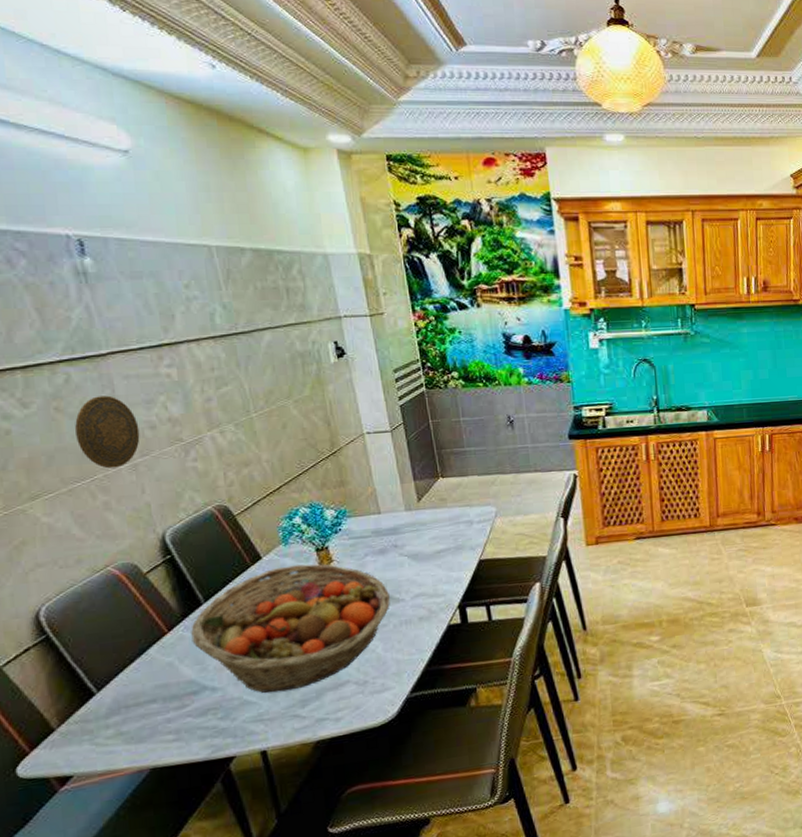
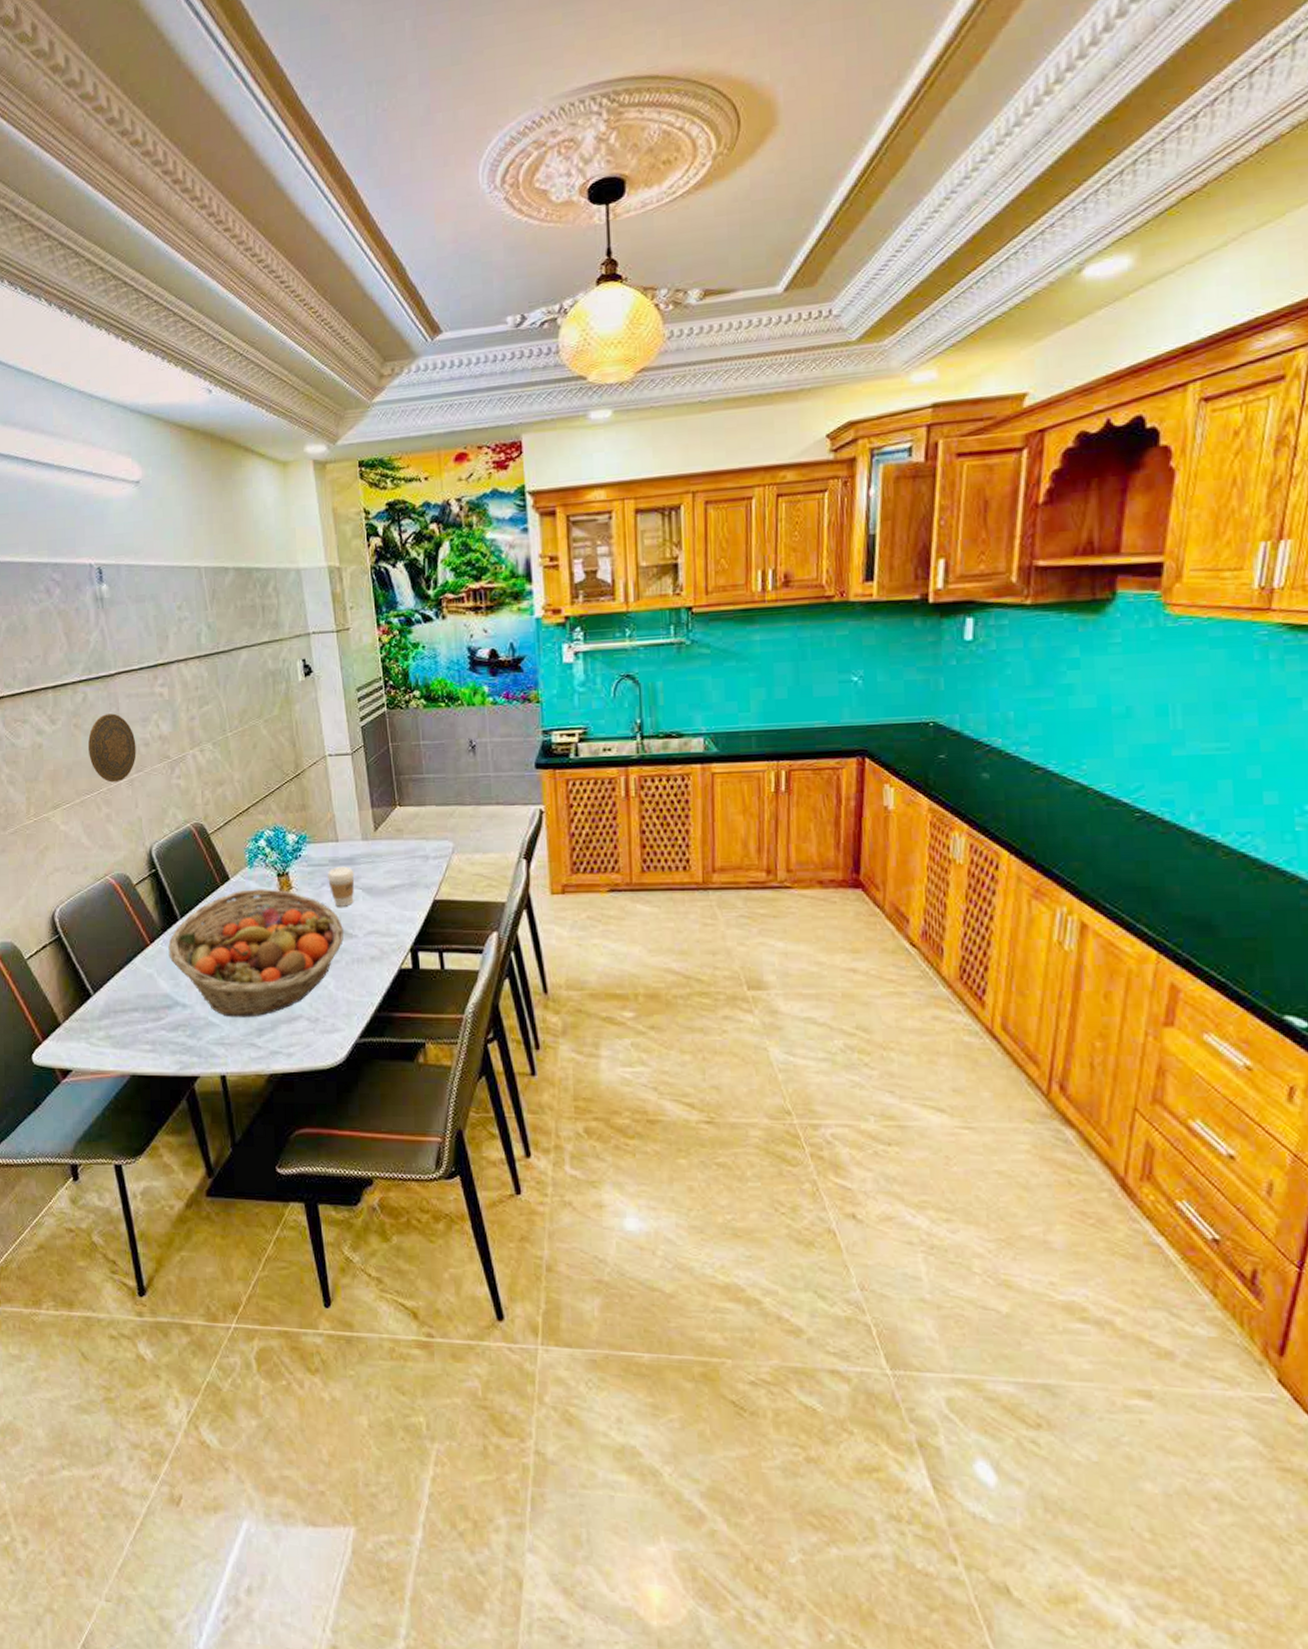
coffee cup: none [371,536,400,575] -> present [328,866,355,907]

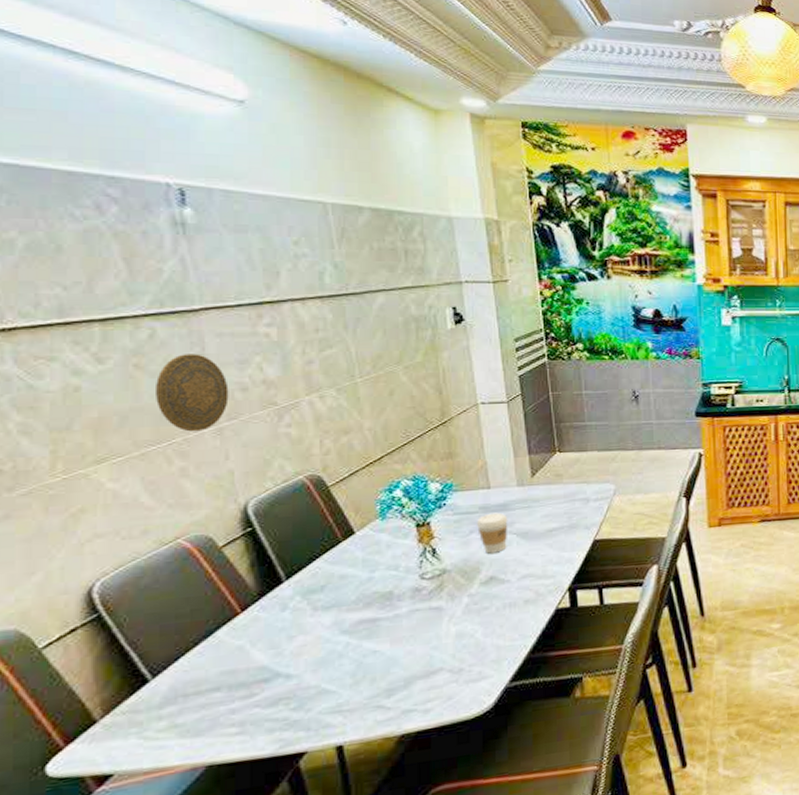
fruit basket: present [168,889,343,1018] -> none [268,540,494,682]

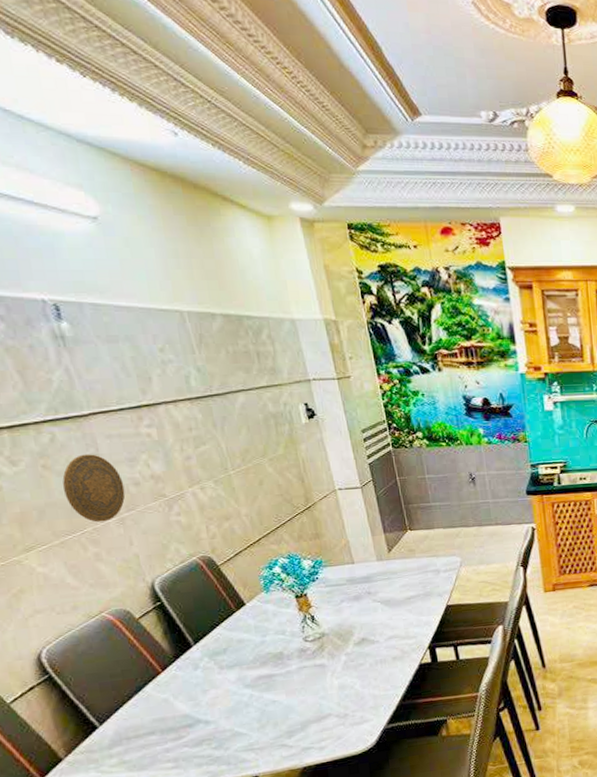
coffee cup: present [477,512,508,554] -> none [346,584,374,619]

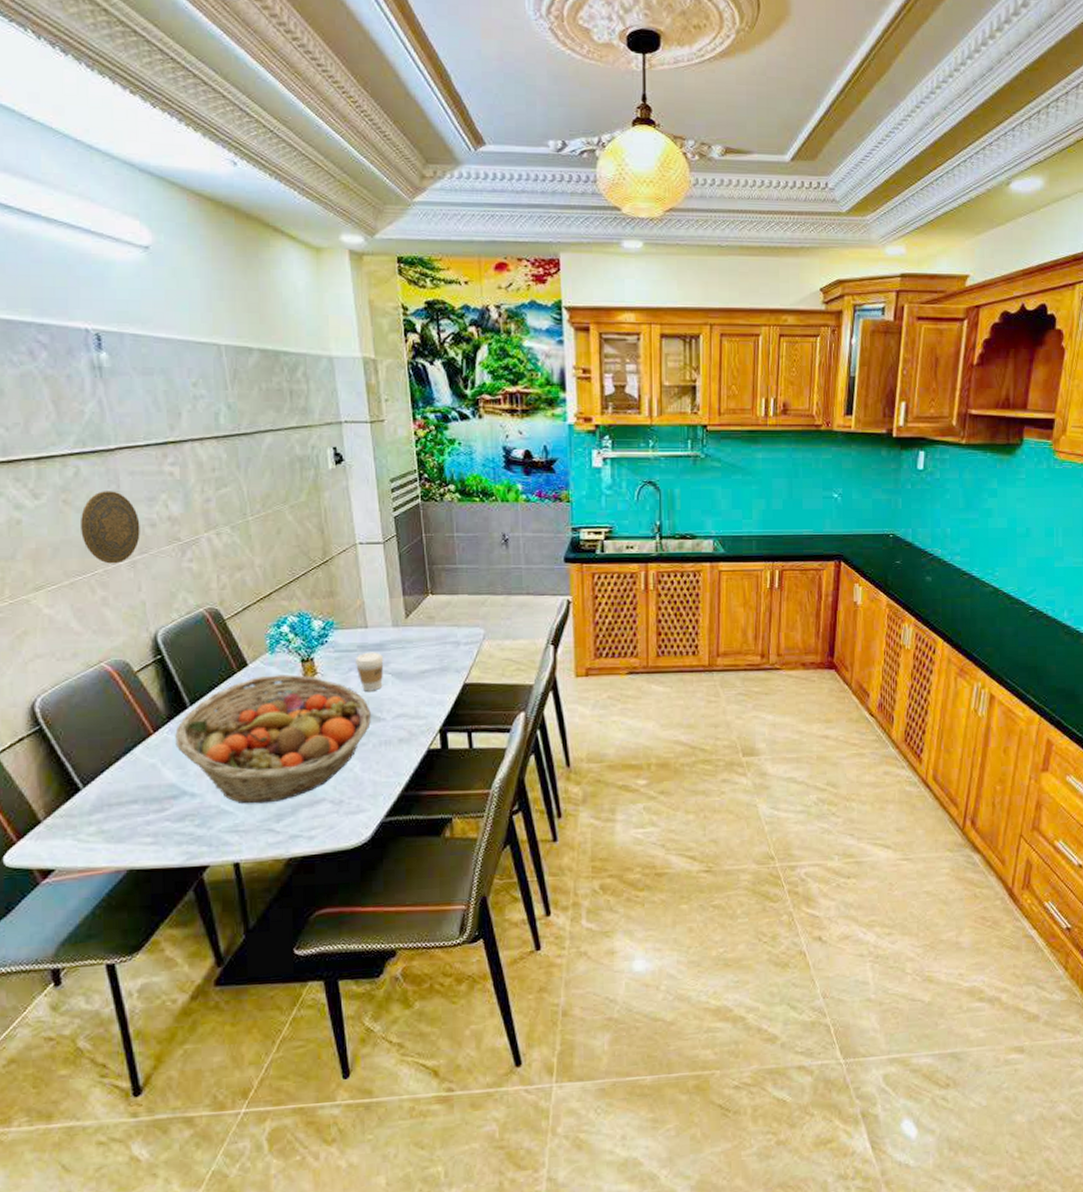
fruit basket: none [183,609,366,726] -> present [175,674,371,804]
coffee cup: none [346,584,374,619] -> present [356,652,384,691]

